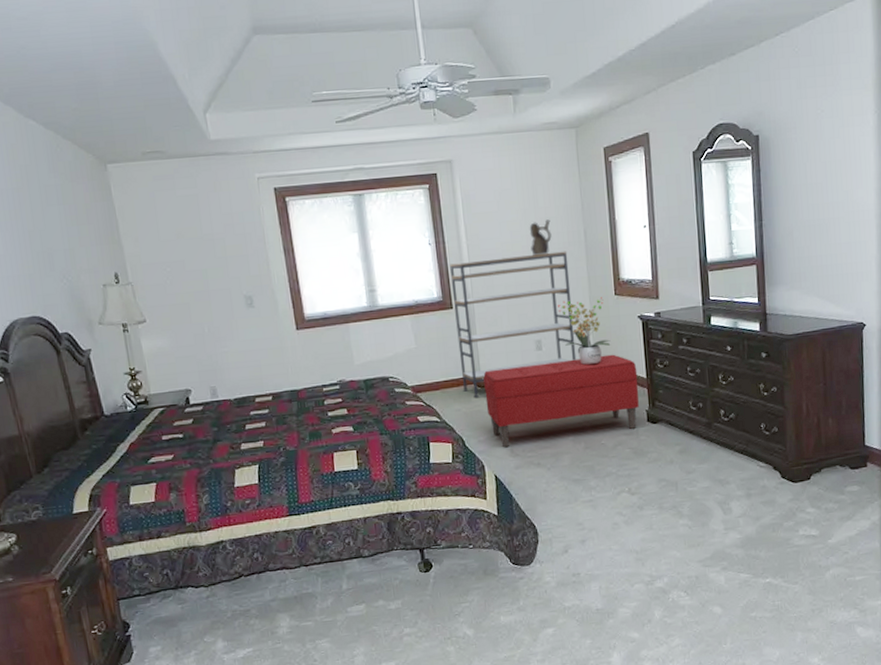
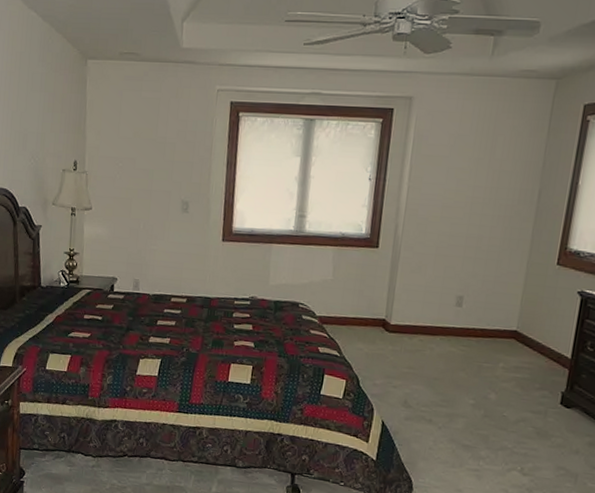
shelving unit: present [449,251,577,397] -> none [369,202,515,340]
bench: present [483,354,639,447] -> none [389,316,563,408]
ceramic vessel: present [529,219,552,256] -> none [475,173,504,210]
potted plant: present [558,297,611,365] -> none [488,260,543,333]

